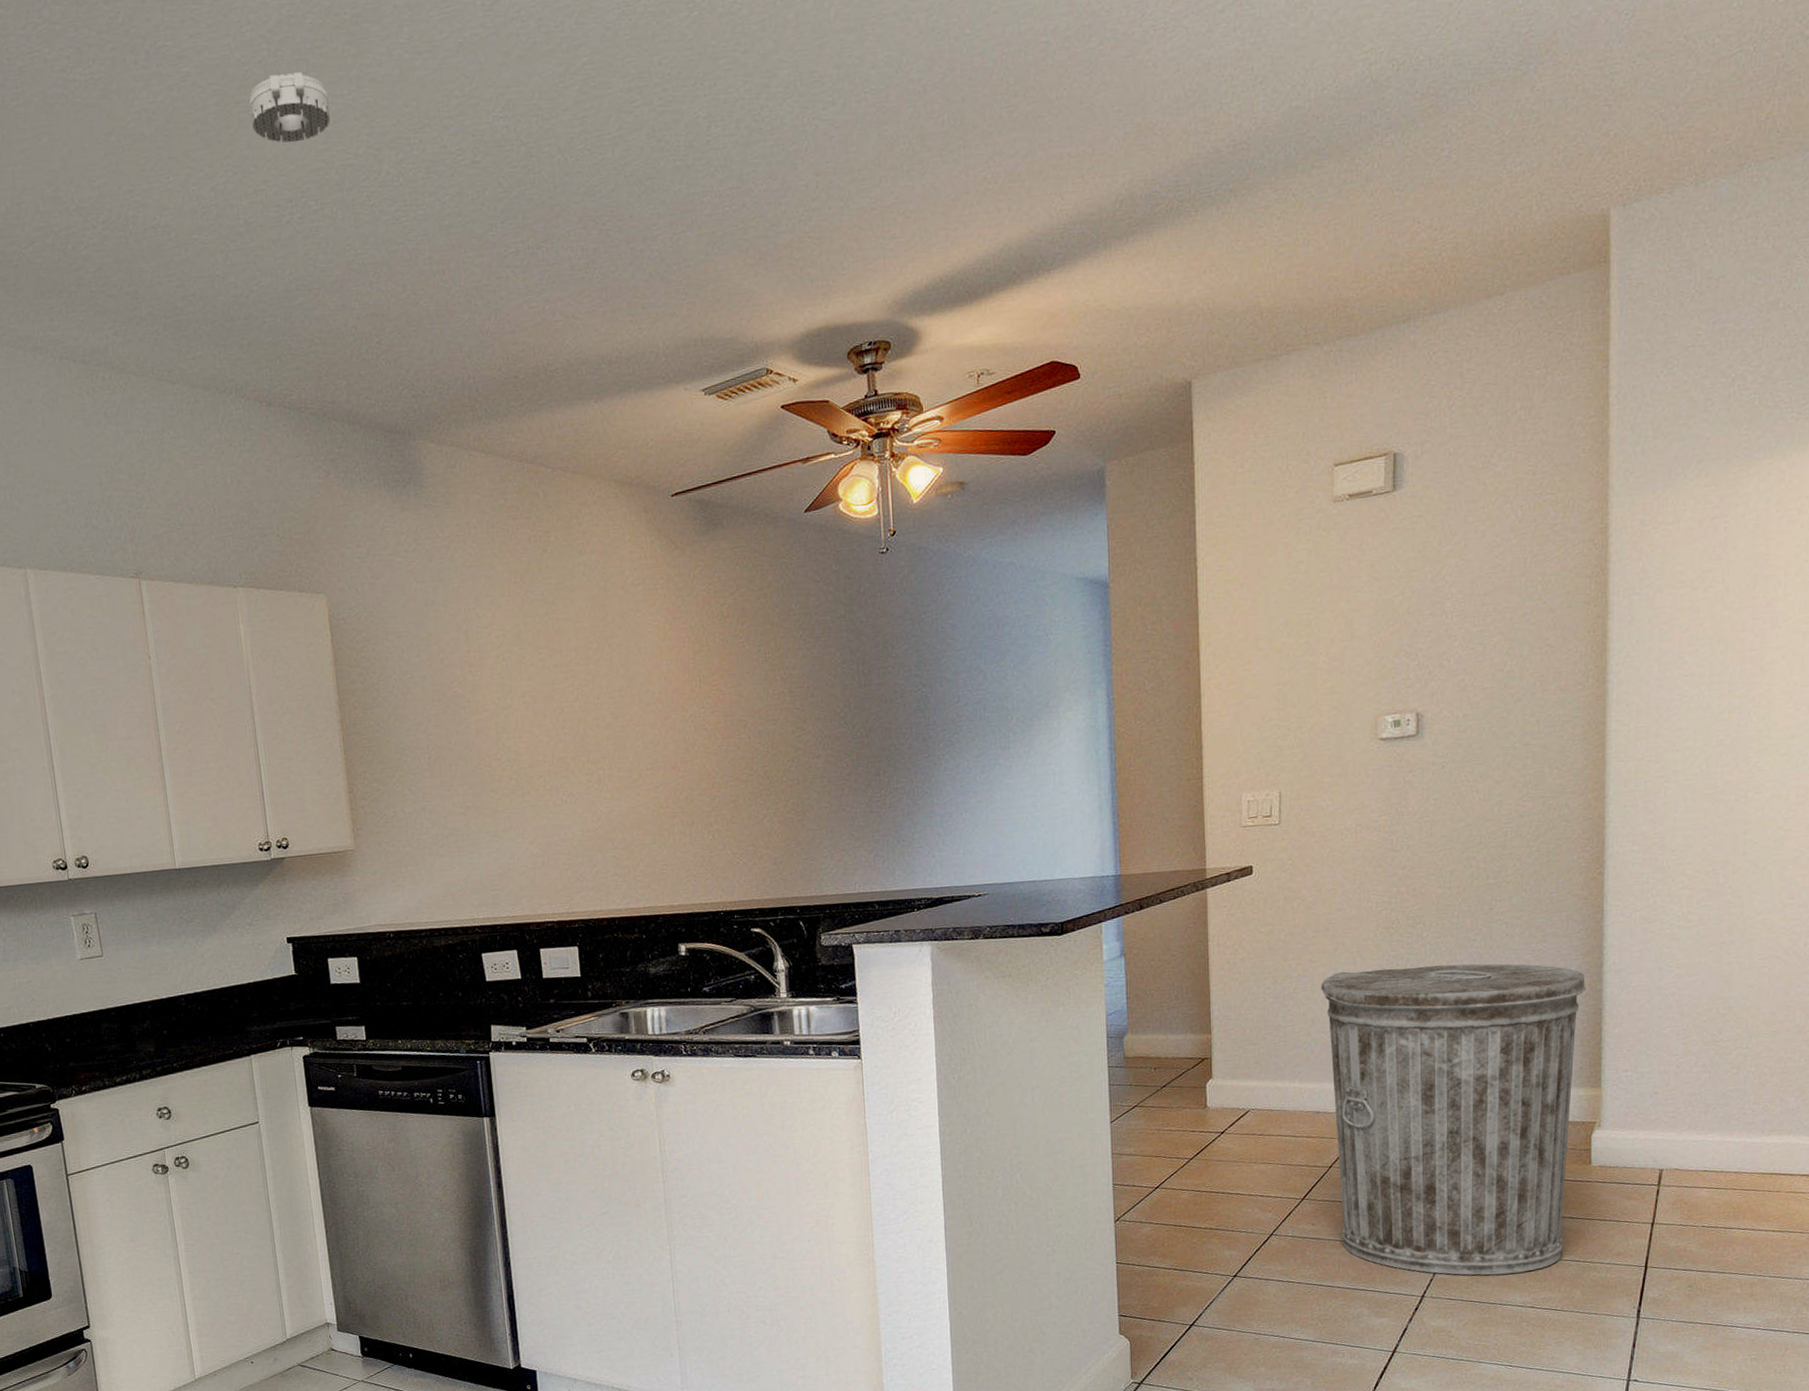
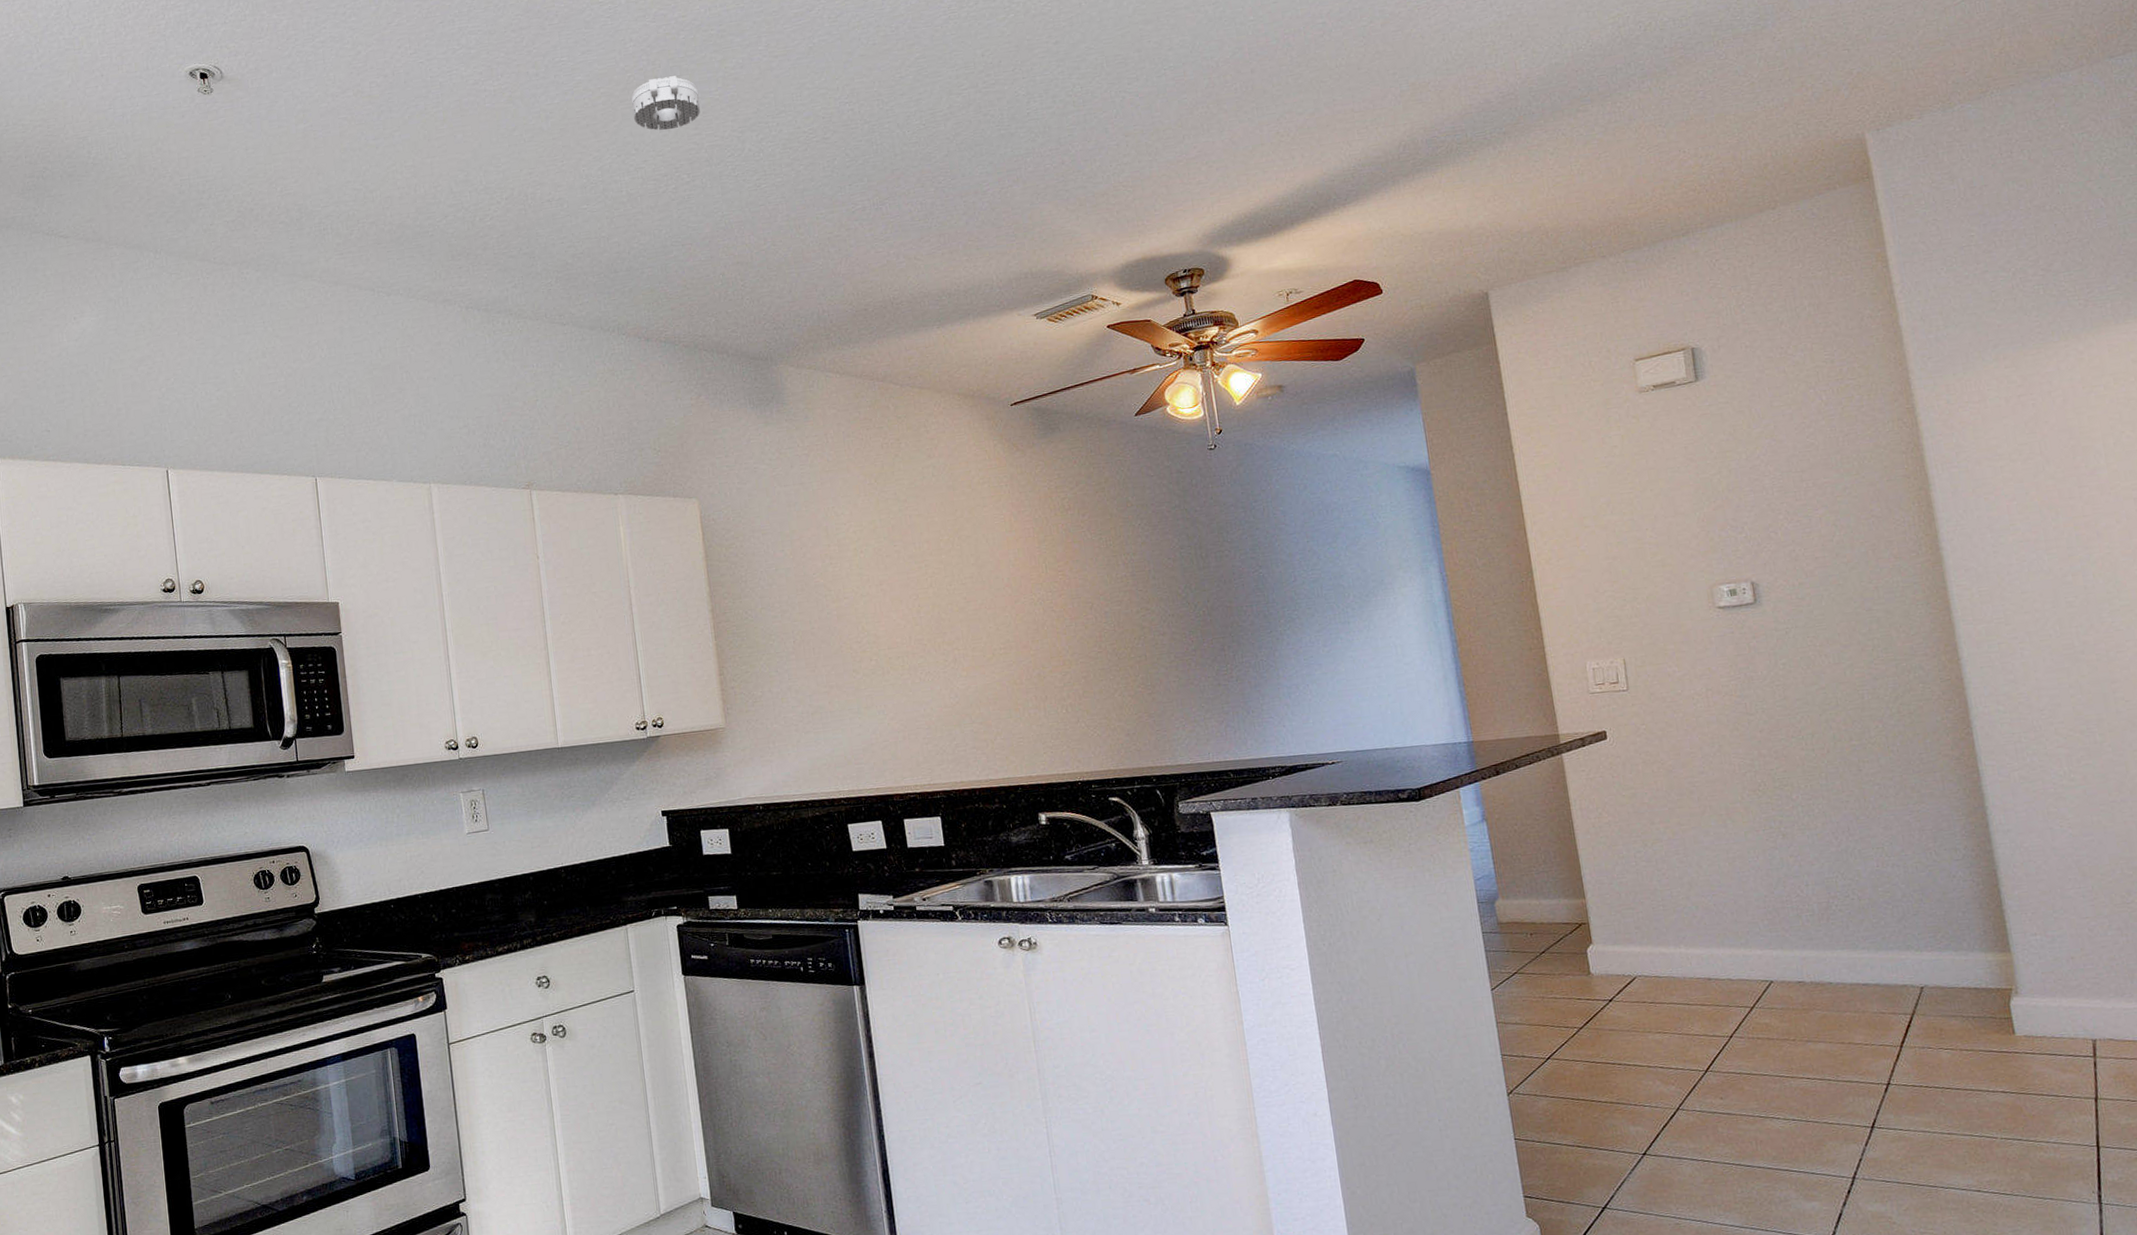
trash can: present [1321,963,1586,1276] -> none [1693,825,2001,1155]

